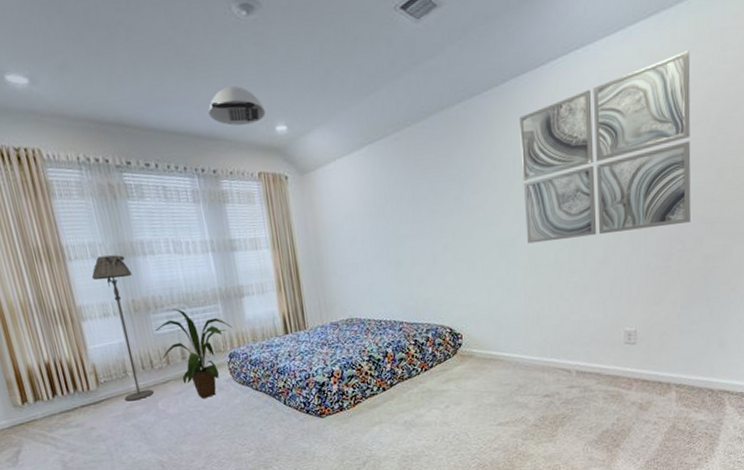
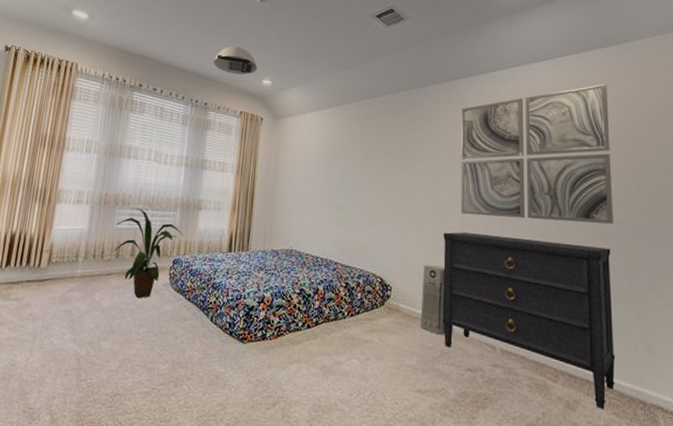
floor lamp: present [91,255,154,402] -> none [67,152,114,287]
air purifier: none [493,303,521,371] -> present [421,265,446,335]
dresser: none [510,249,687,404] -> present [442,232,616,409]

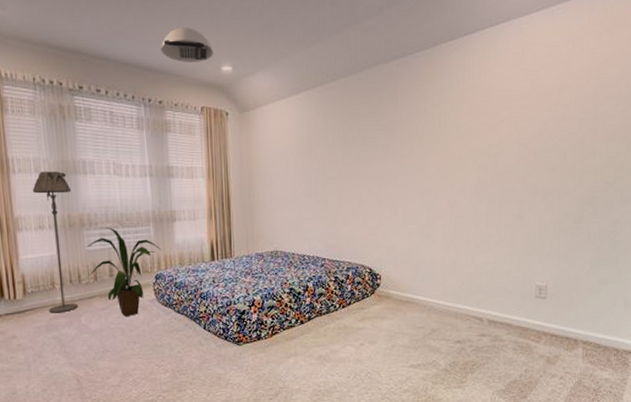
floor lamp: none [67,152,114,287] -> present [32,171,78,313]
air purifier: present [421,265,446,335] -> none [411,250,435,315]
dresser: present [442,232,616,409] -> none [431,212,597,360]
wall art: present [460,83,614,224] -> none [447,33,606,195]

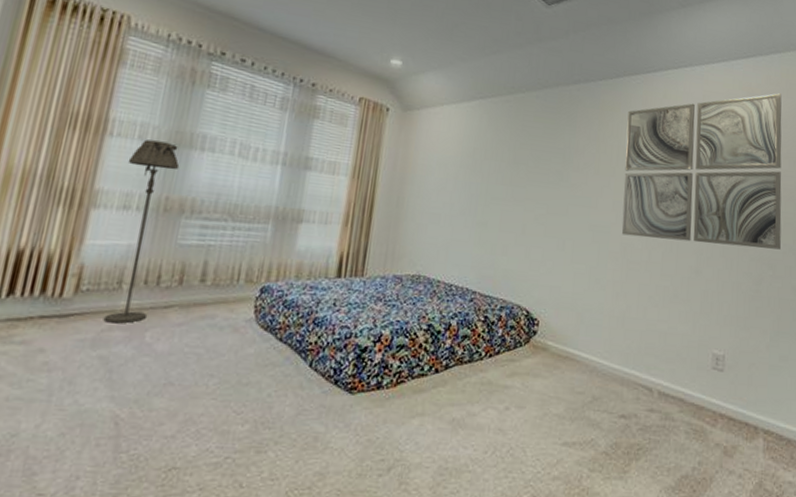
house plant: present [87,227,162,317] -> none [175,218,277,340]
ceiling light: present [161,28,213,62] -> none [326,12,385,51]
wall art: none [447,33,606,195] -> present [621,93,782,250]

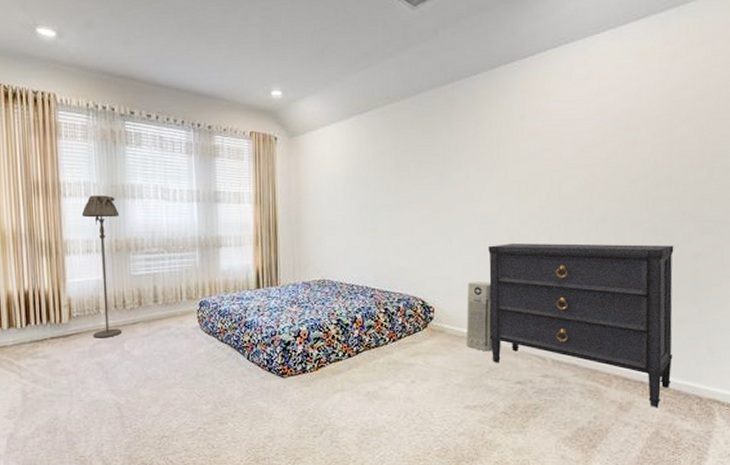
air purifier: none [571,294,602,377] -> present [467,282,493,352]
dresser: none [595,256,777,454] -> present [488,243,674,407]
wall art: present [621,93,782,250] -> none [505,53,681,224]

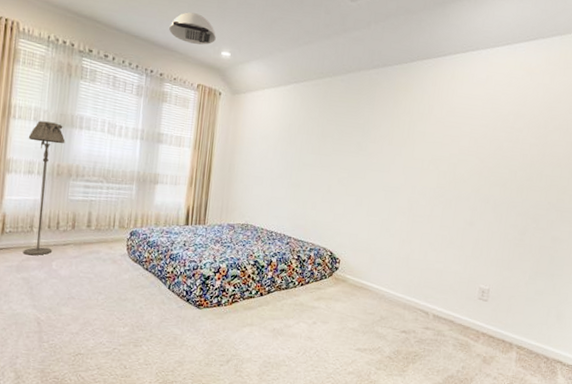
ceiling light: none [211,53,263,87] -> present [169,12,216,45]
air purifier: present [467,282,493,352] -> none [364,240,391,303]
dresser: present [488,243,674,407] -> none [384,211,540,363]

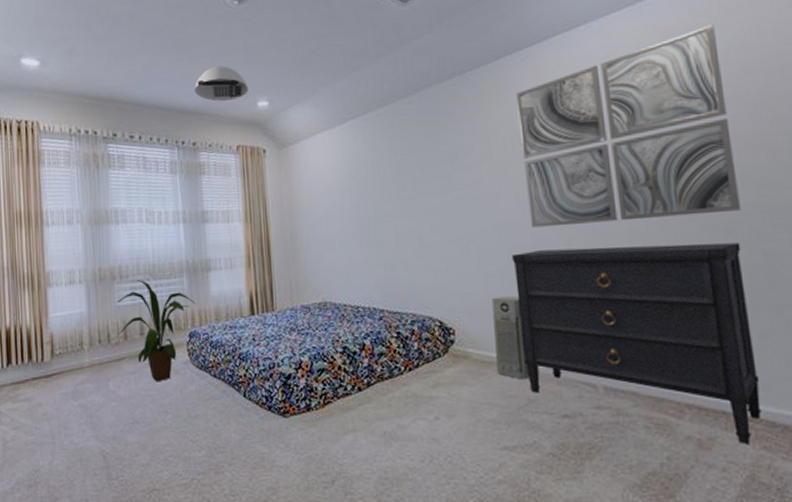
floor lamp: present [23,121,65,256] -> none [64,222,106,378]
house plant: none [69,180,141,268] -> present [118,280,196,382]
air purifier: none [364,240,391,303] -> present [492,296,530,380]
dresser: none [384,211,540,363] -> present [512,242,761,444]
wall art: none [409,72,559,207] -> present [516,24,742,228]

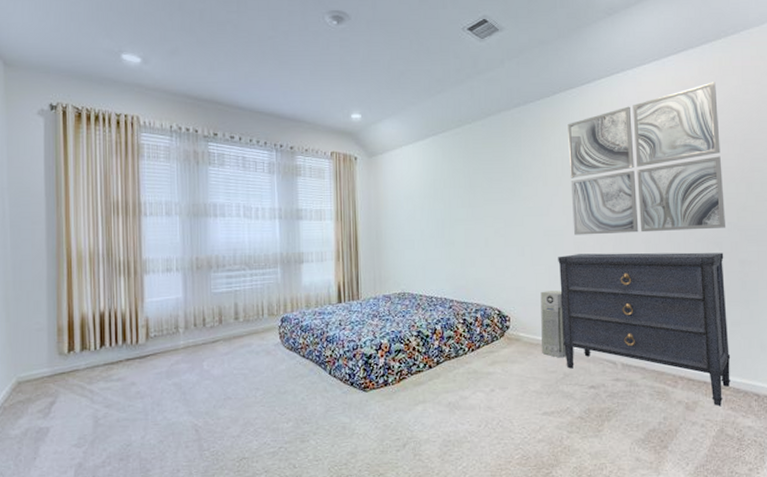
house plant: present [118,280,196,382] -> none [214,269,289,362]
ceiling light: present [194,66,248,101] -> none [294,79,343,111]

